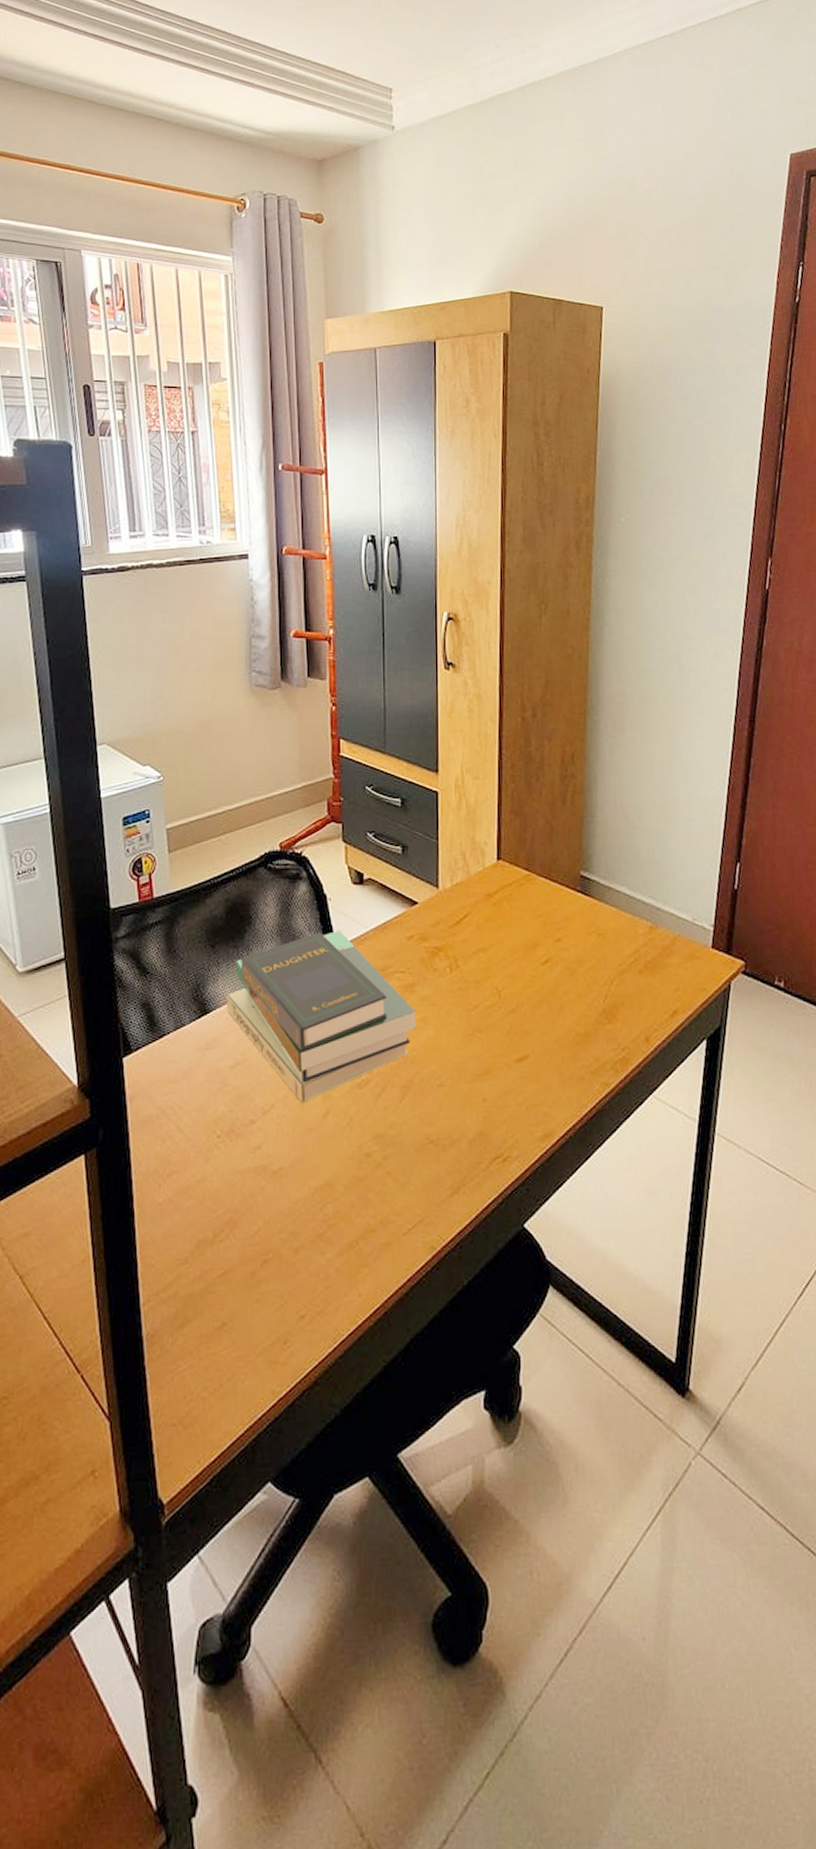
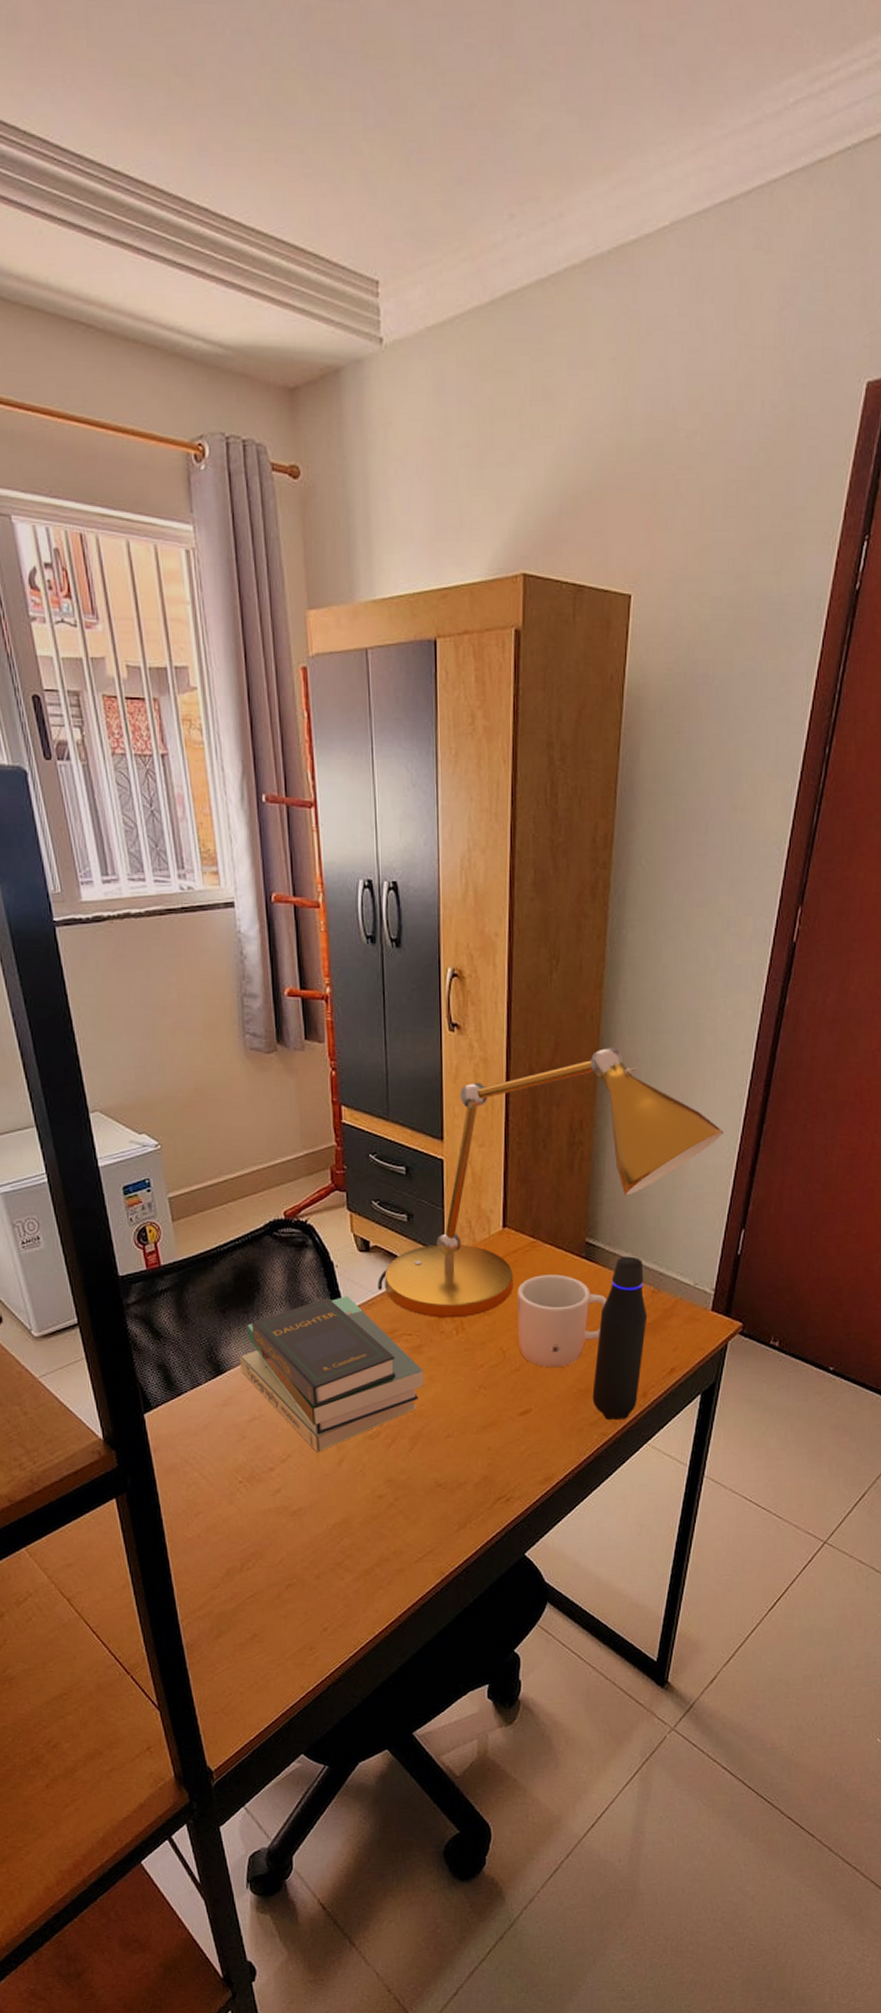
desk lamp: none [370,684,712,955] -> present [377,1047,723,1318]
mug: none [512,909,604,1010] -> present [517,1274,607,1368]
water bottle: none [592,890,647,1069] -> present [592,1256,648,1421]

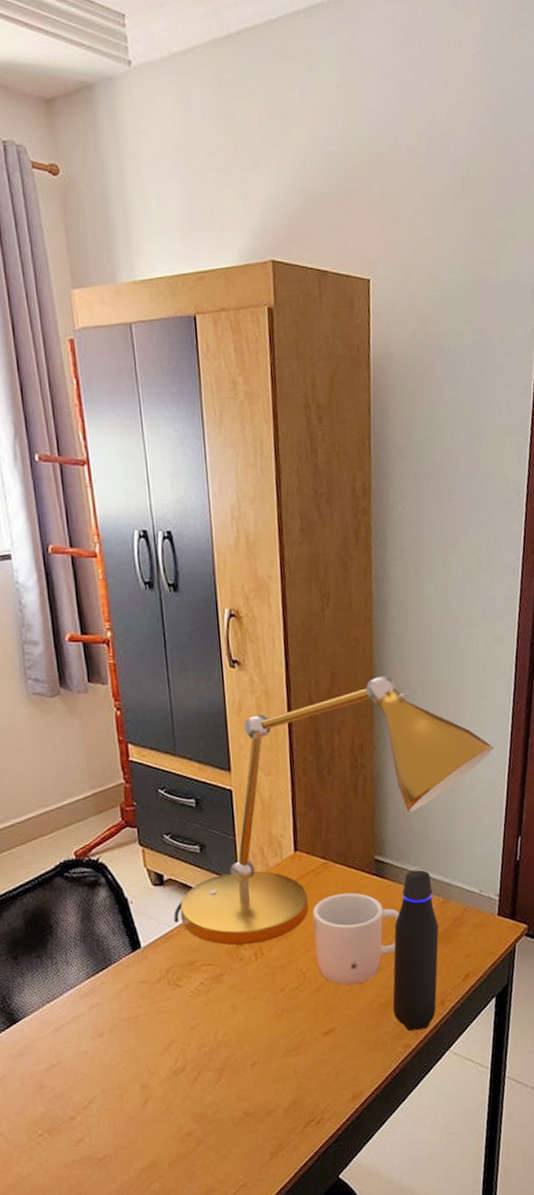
books: present [239,1296,425,1453] -> none [33,931,227,1095]

